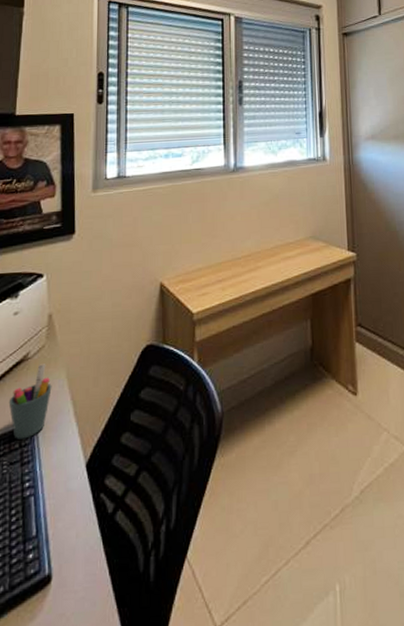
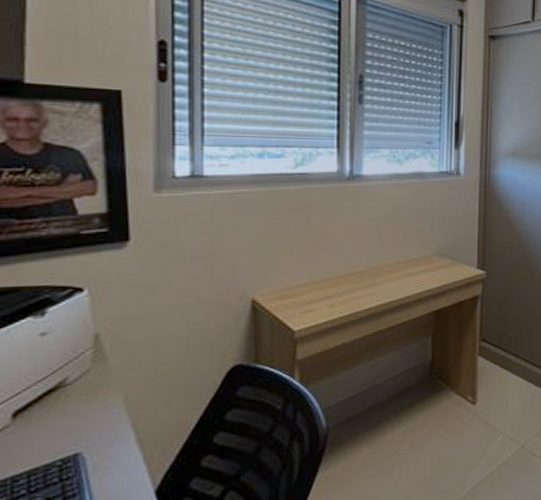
pen holder: present [8,364,52,439] -> none [39,389,104,473]

